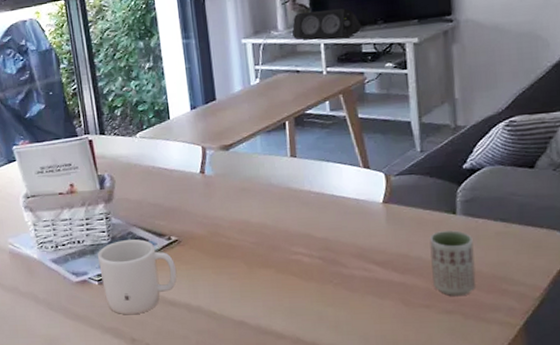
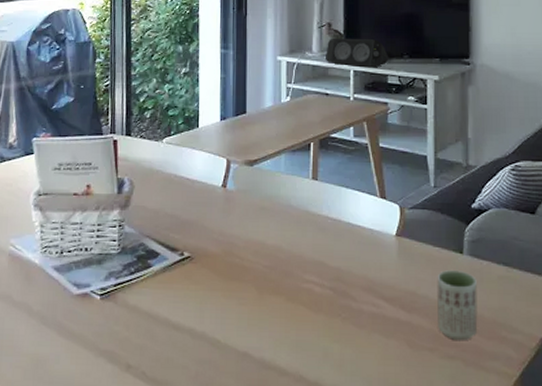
mug: present [97,239,178,315] -> none [103,251,185,337]

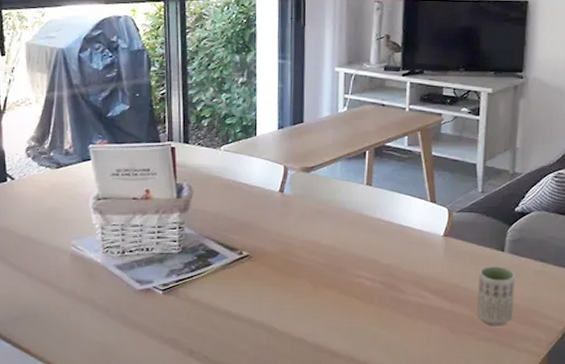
speaker: present [326,37,389,68] -> none [383,50,446,80]

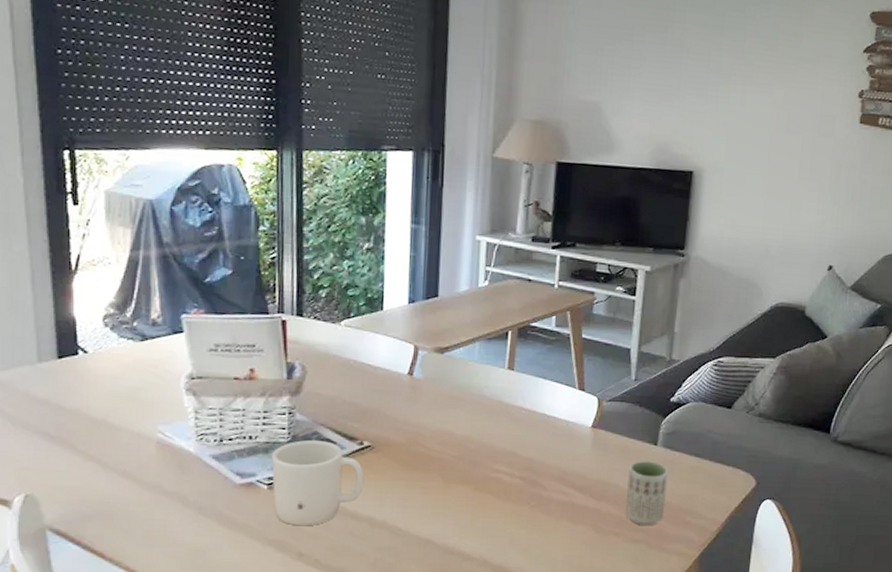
mug: none [165,250,244,327] -> present [271,439,365,526]

